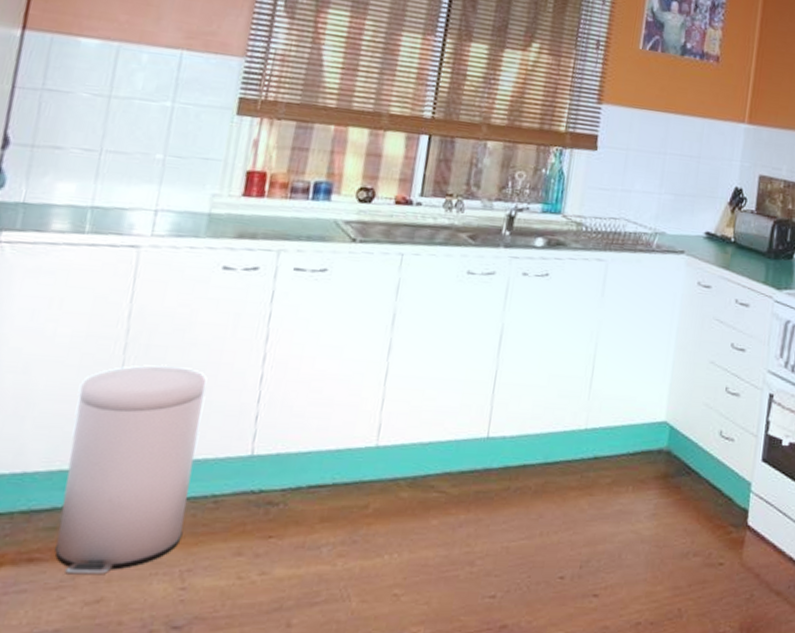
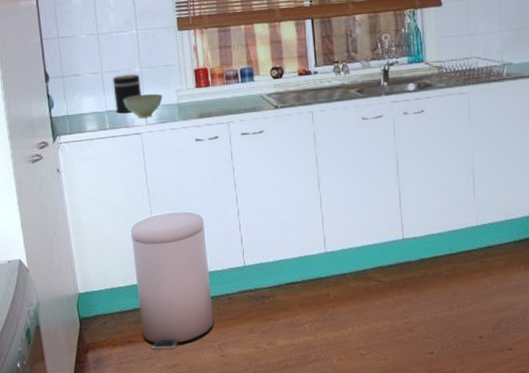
cylinder: none [108,159,159,216] -> present [113,75,141,115]
bowl: none [123,191,188,226] -> present [123,93,163,118]

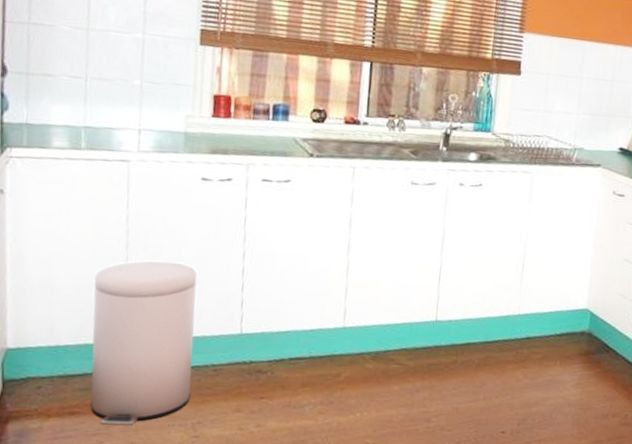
cylinder: present [113,75,141,115] -> none [99,85,138,135]
bowl: present [123,93,163,118] -> none [110,113,166,143]

